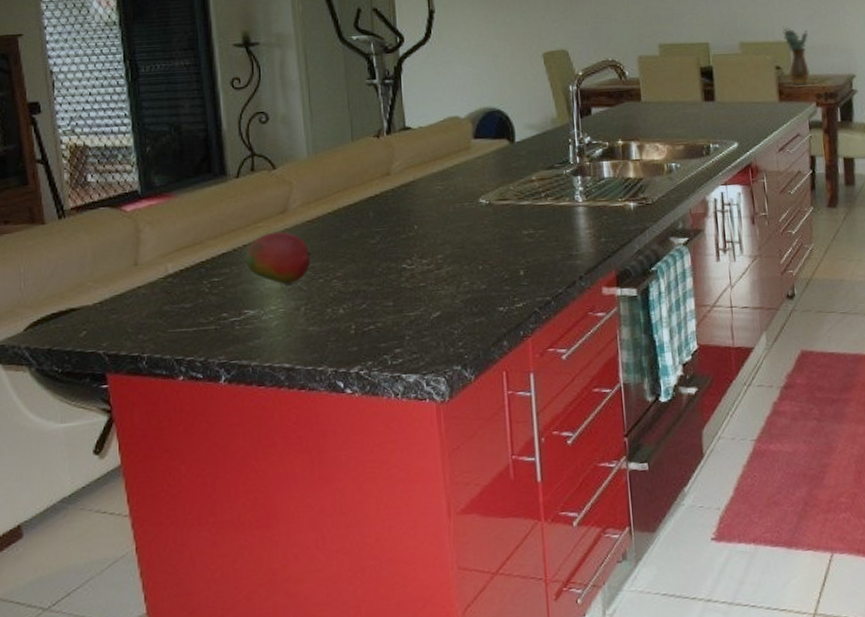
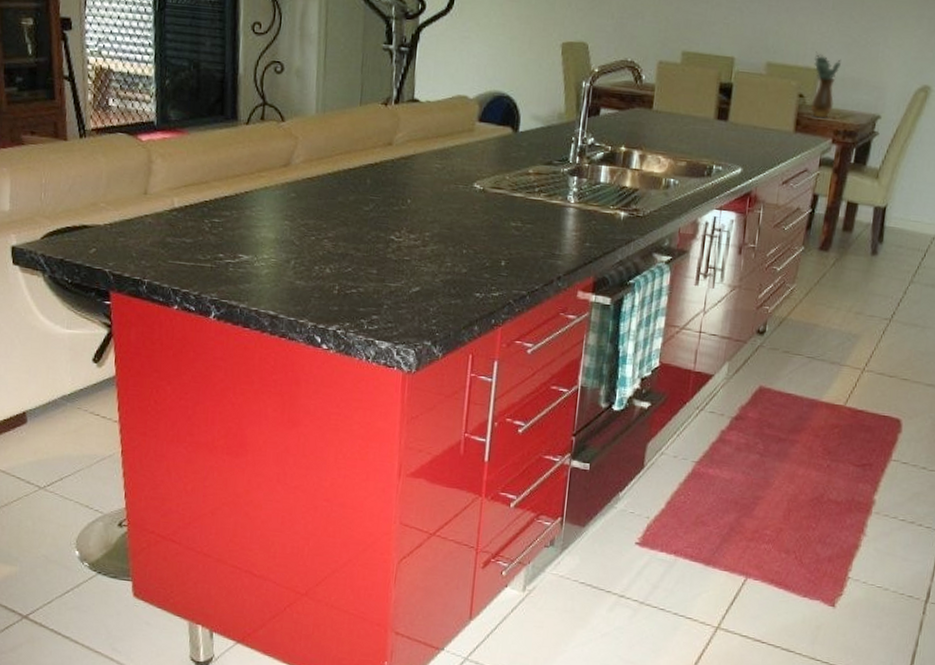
fruit: present [245,231,312,284] -> none [245,183,308,236]

